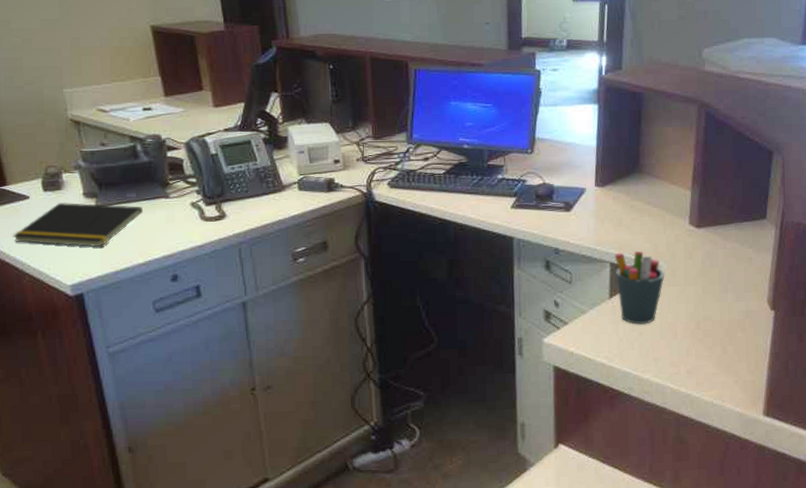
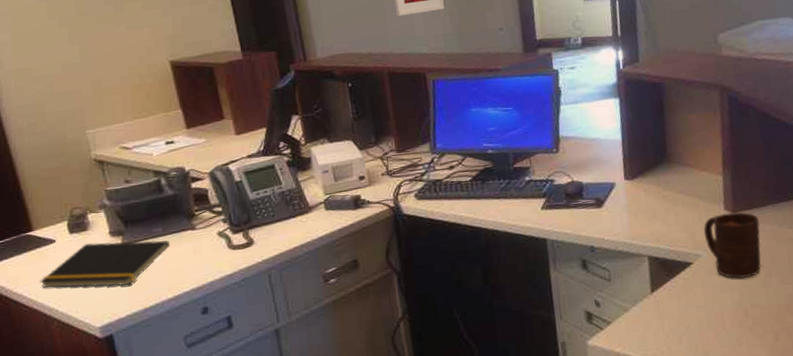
pen holder: present [614,251,665,325] -> none [651,241,706,318]
cup: none [666,227,721,292] -> present [703,212,761,279]

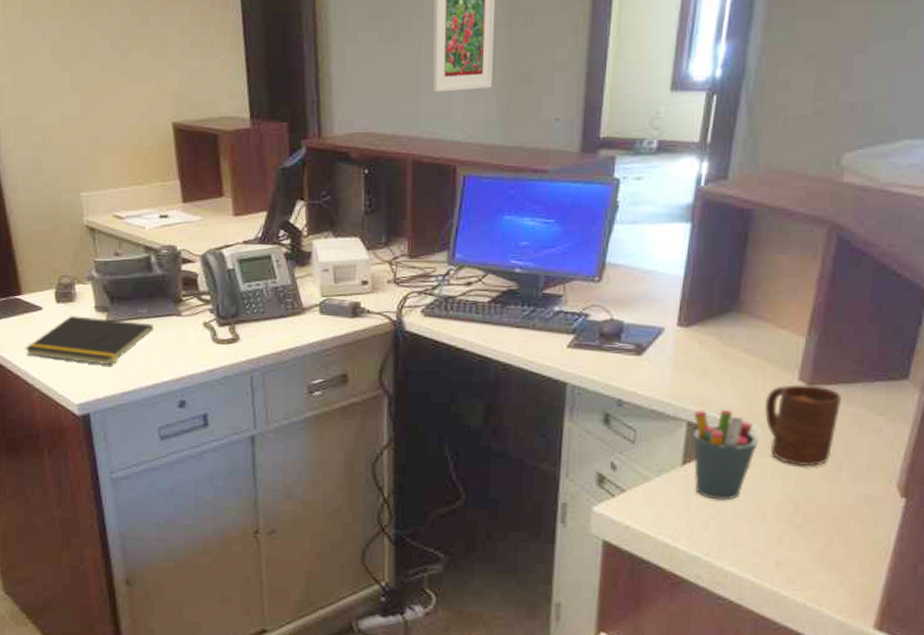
pen holder: none [651,241,706,318] -> present [693,409,759,501]

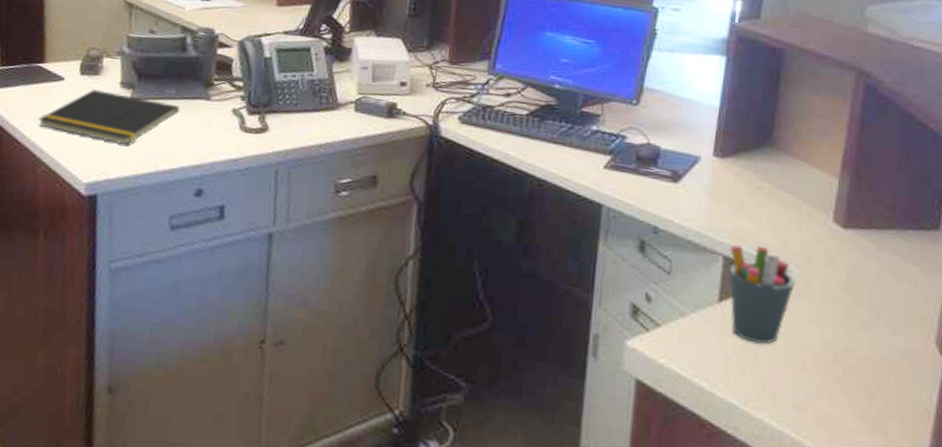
cup: present [764,384,841,467] -> none [800,225,876,315]

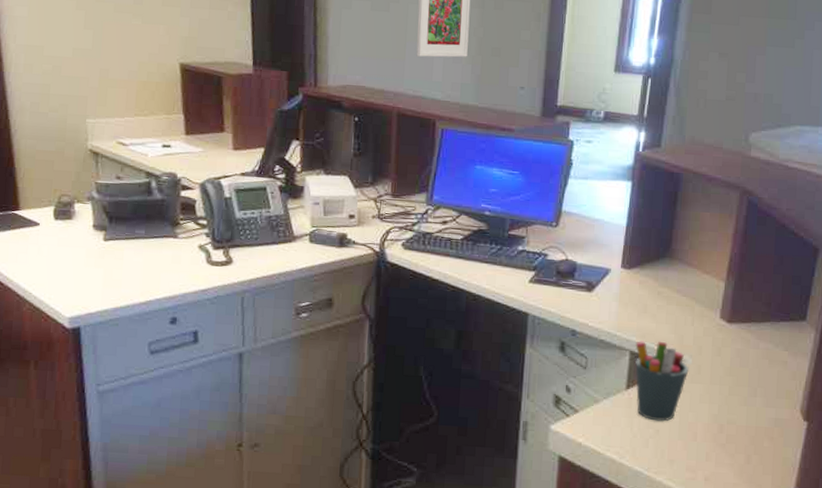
notepad: present [38,89,180,145] -> none [19,232,151,282]

